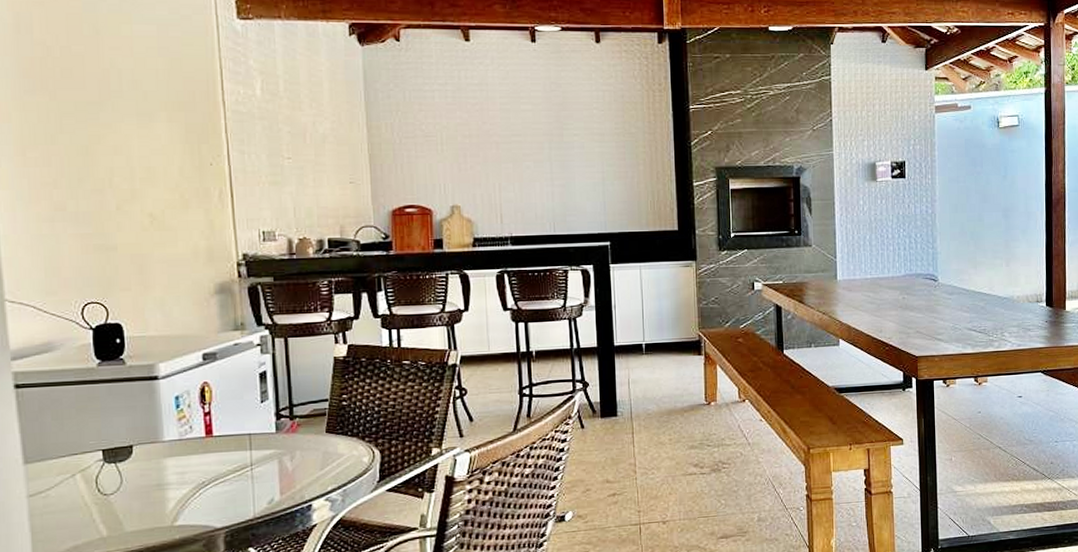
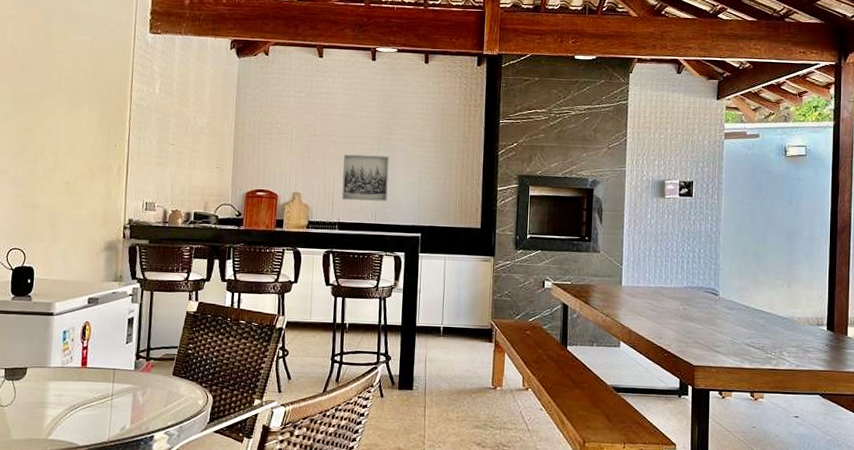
wall art: none [508,156,567,211] -> present [341,154,390,202]

